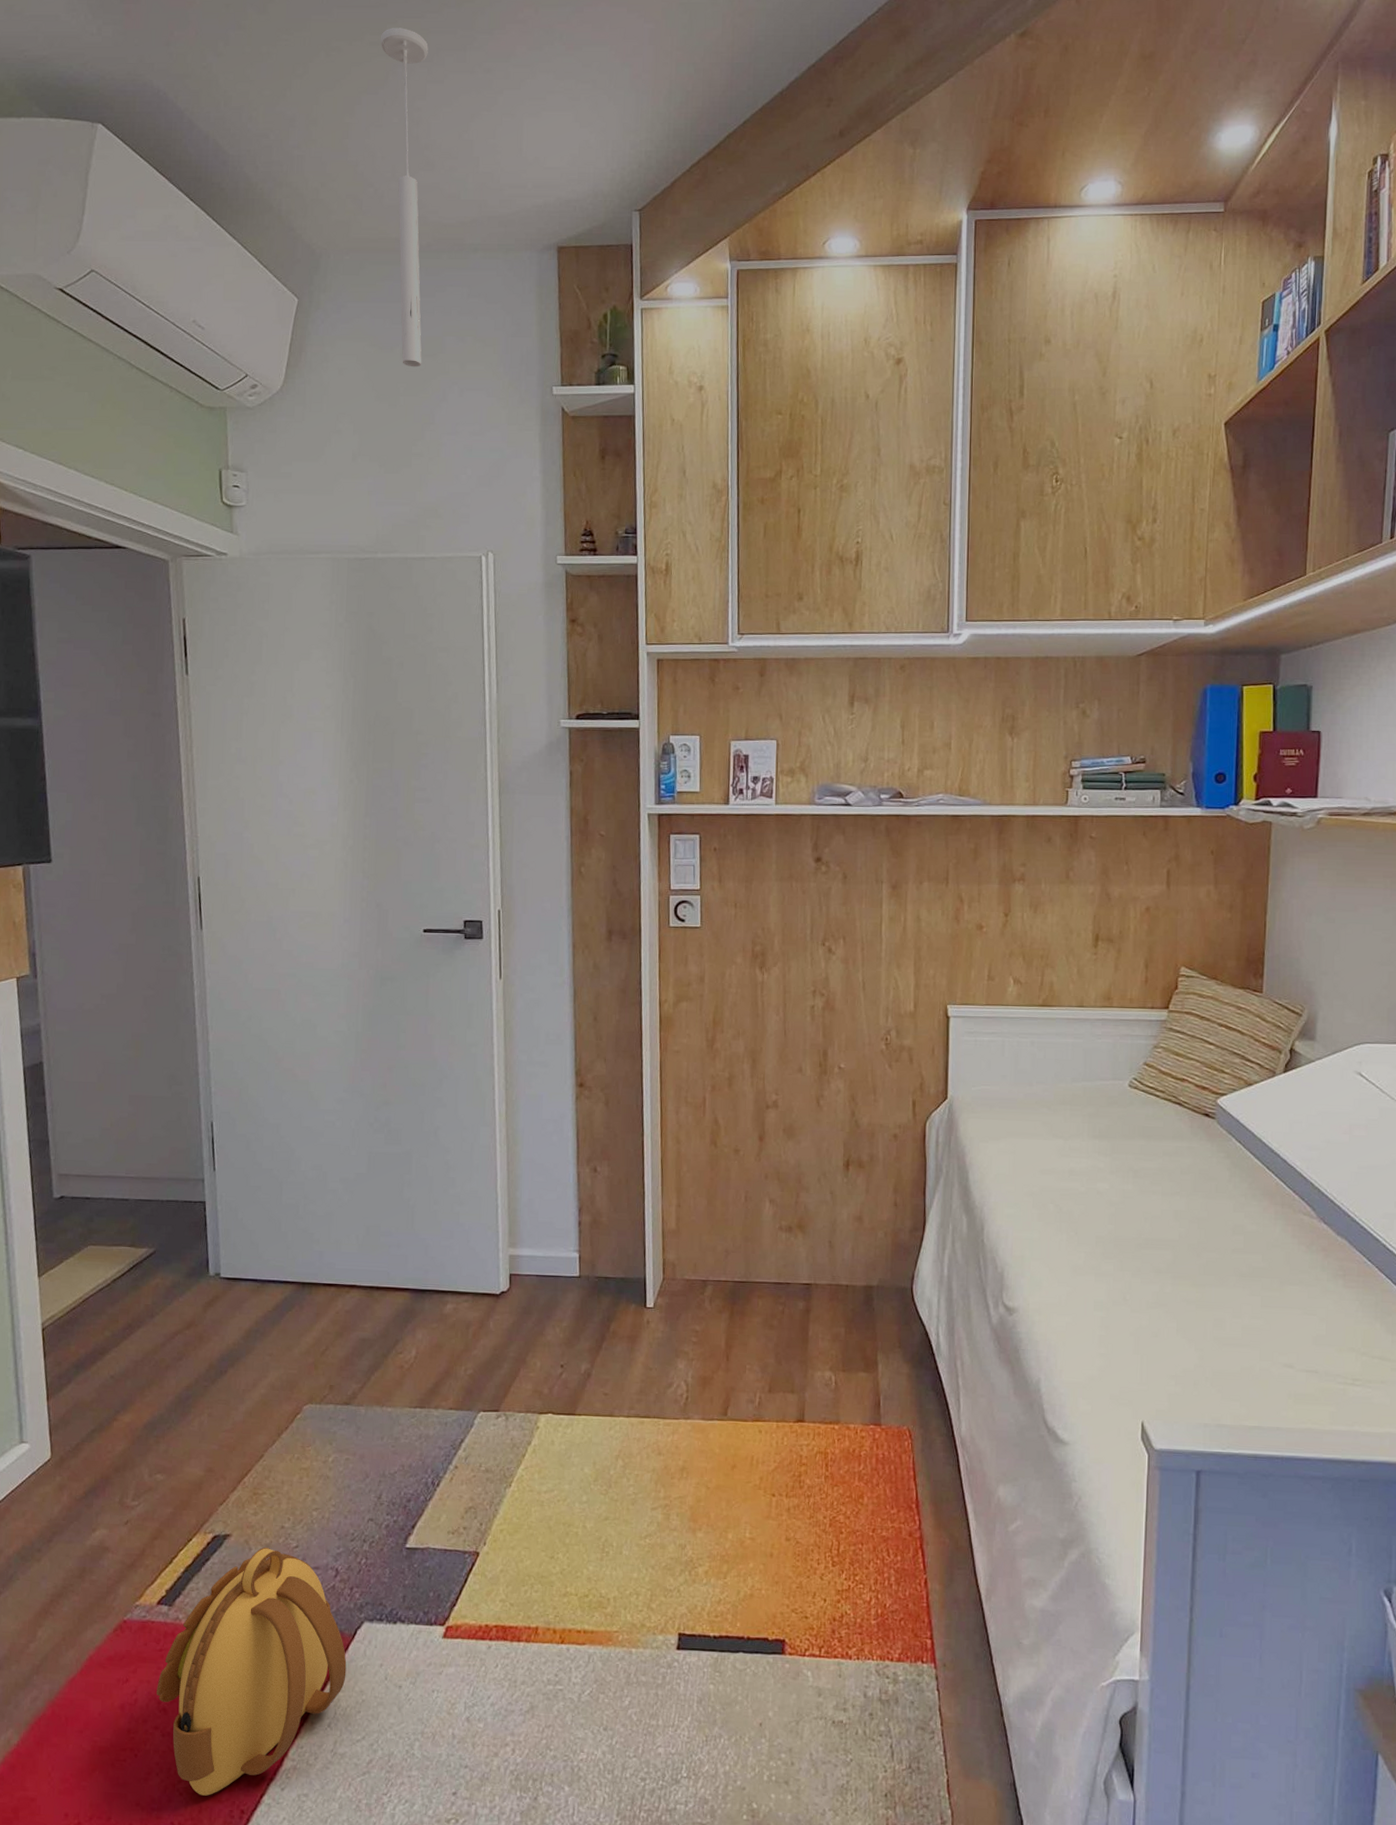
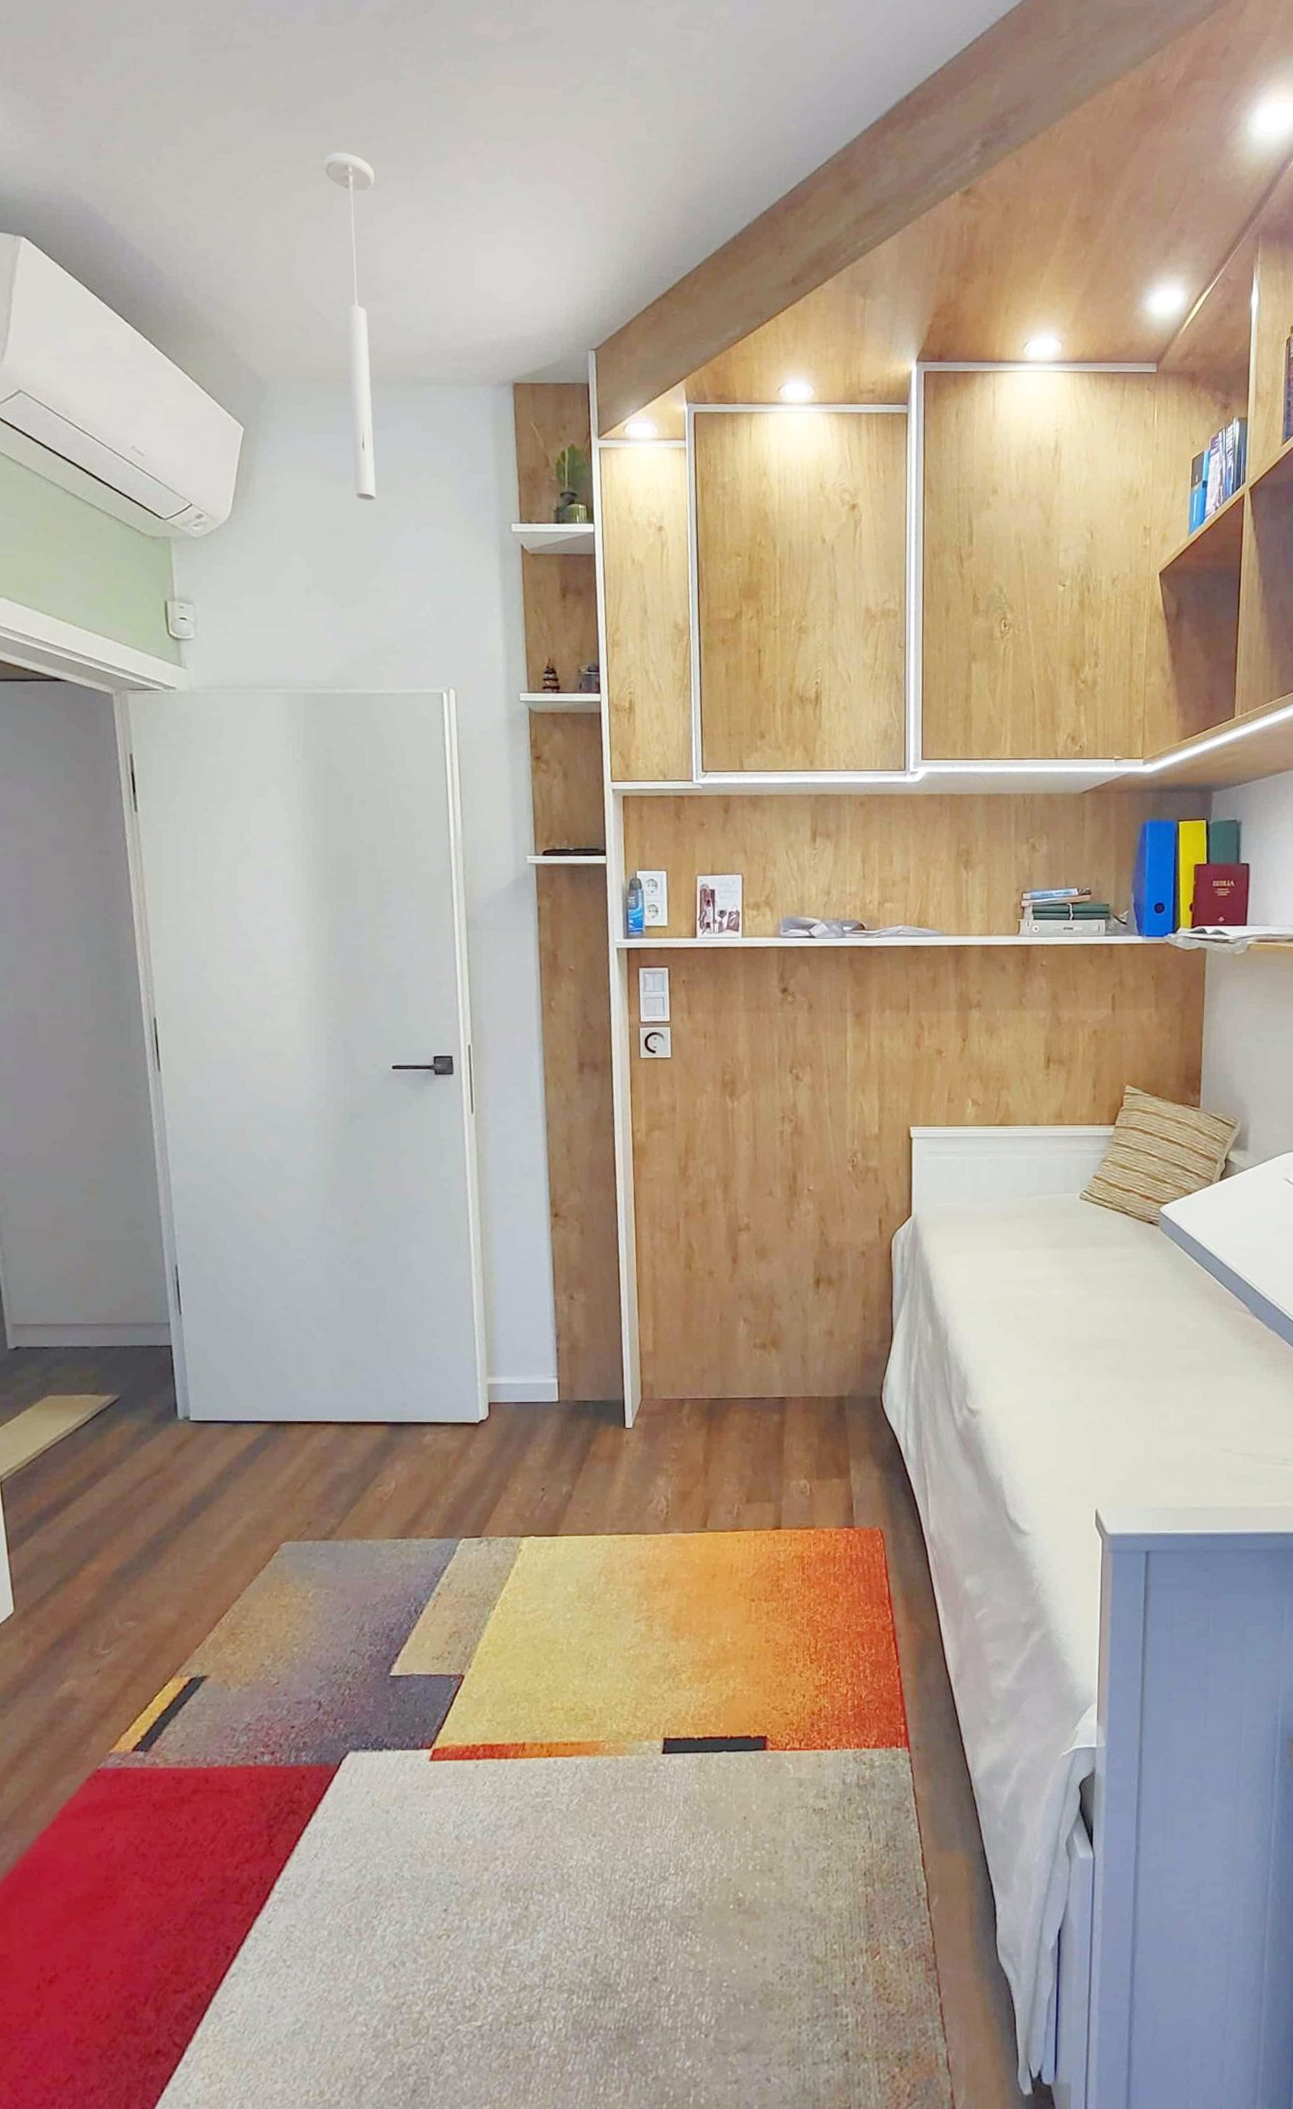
backpack: present [157,1547,347,1796] -> none [135,1685,332,1936]

